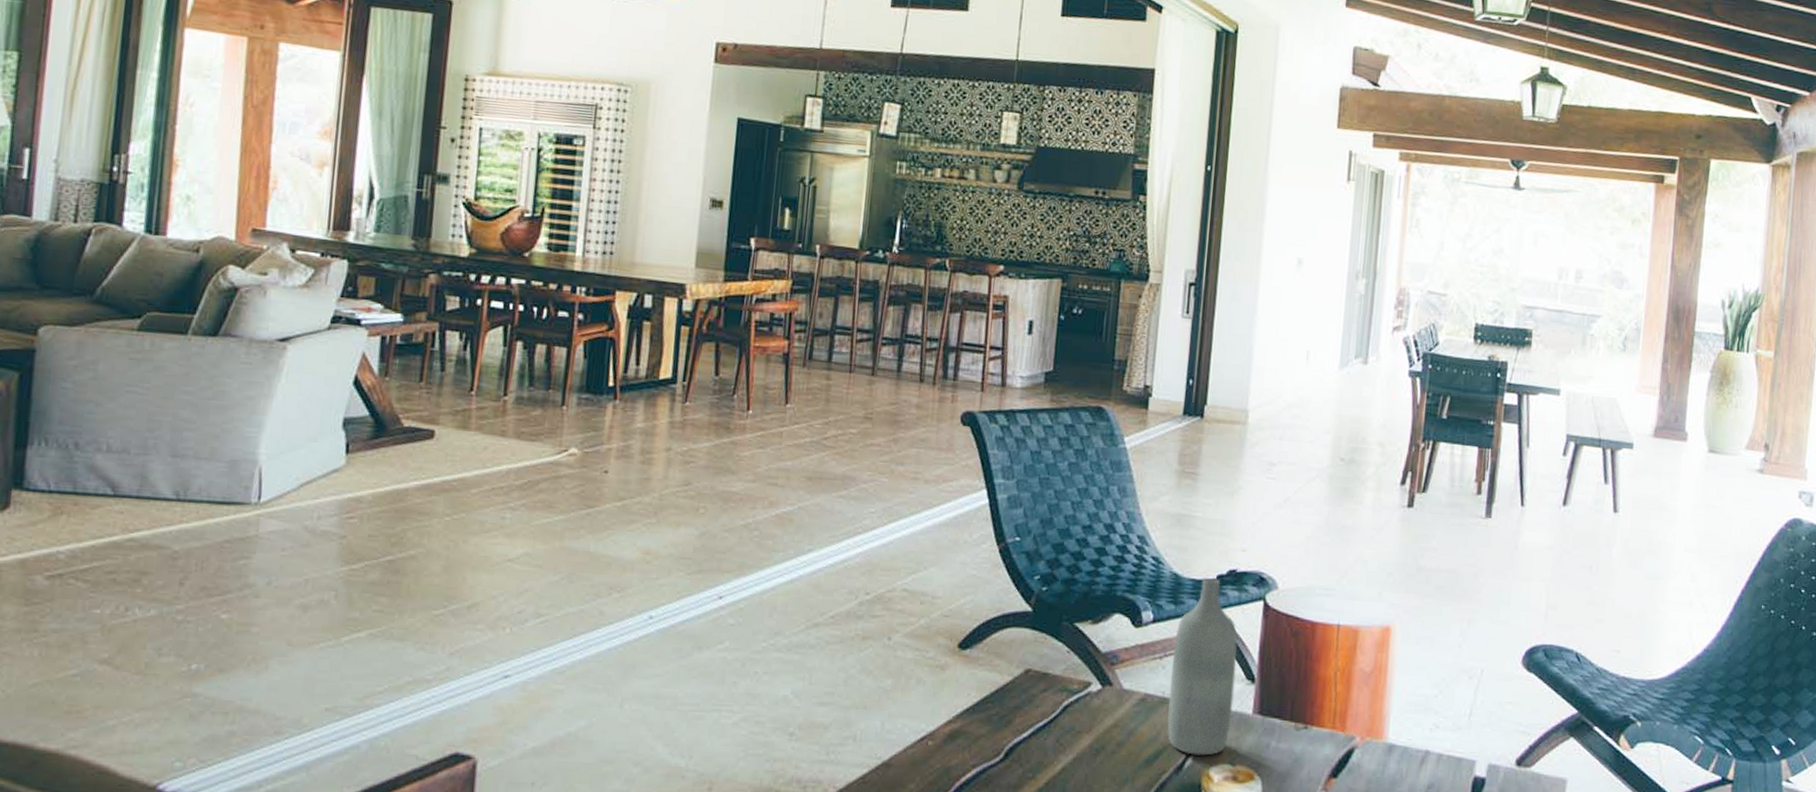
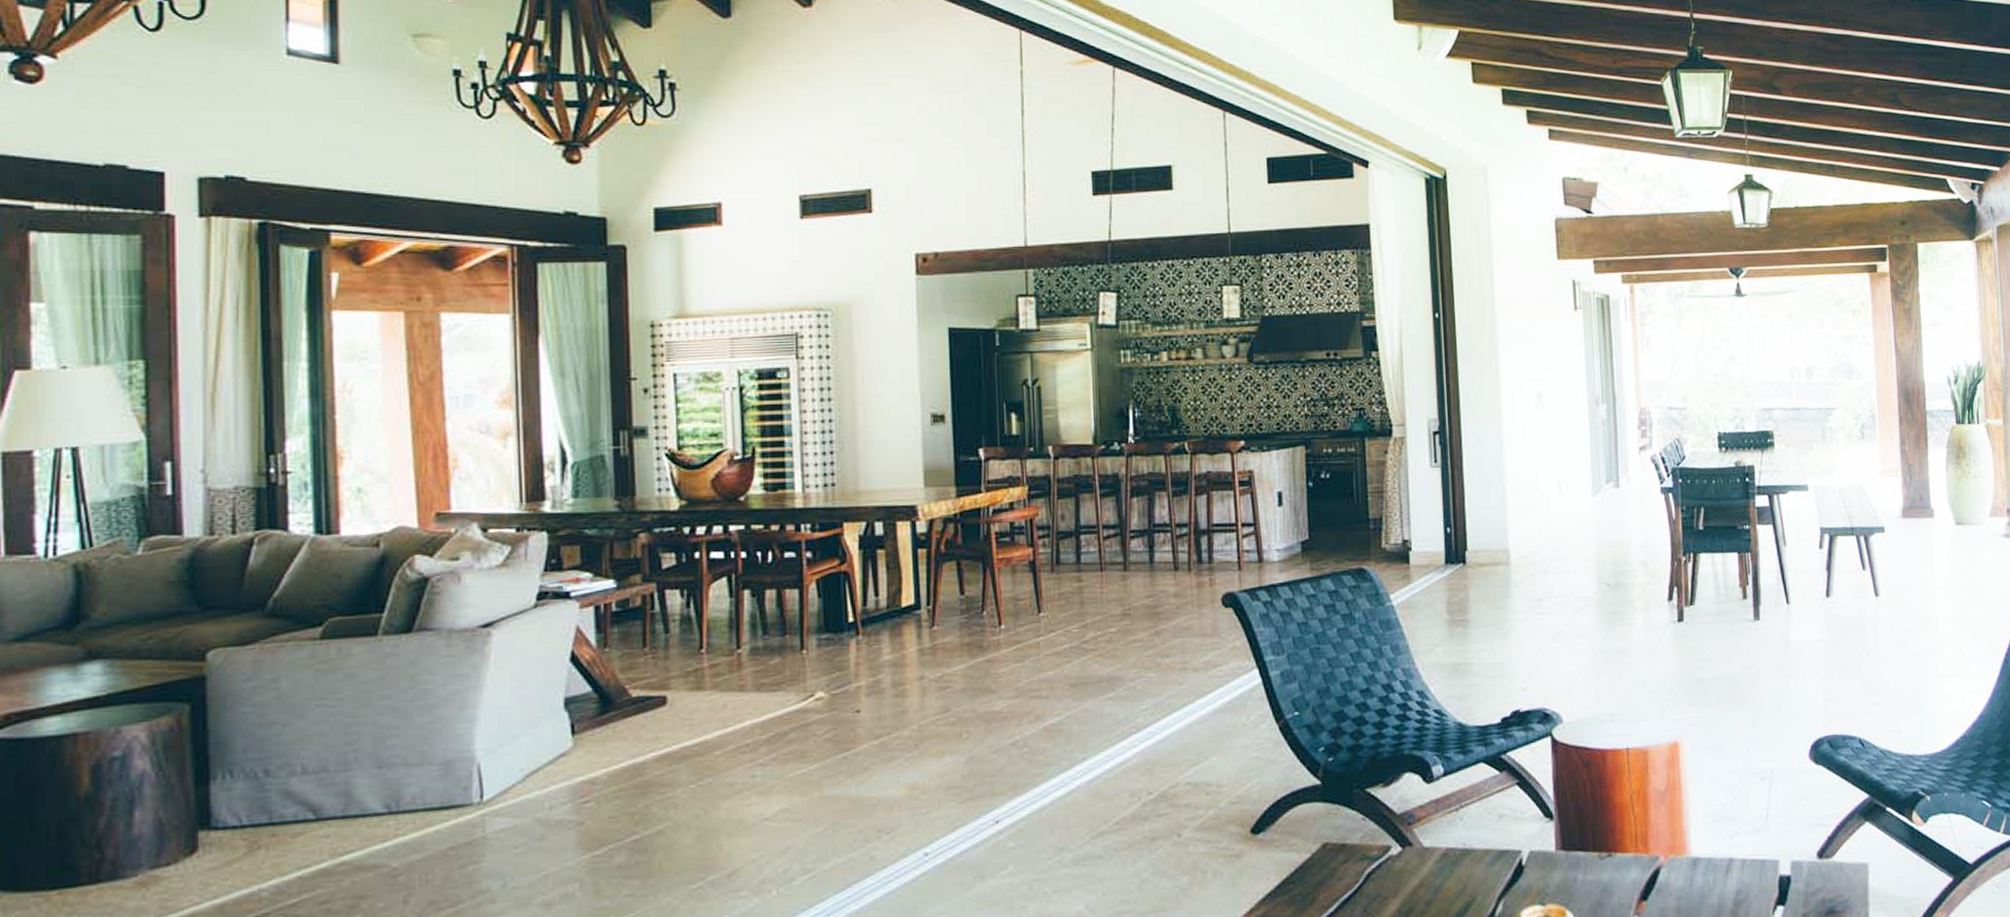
bottle: present [1167,577,1237,756] -> none [1467,721,1536,902]

